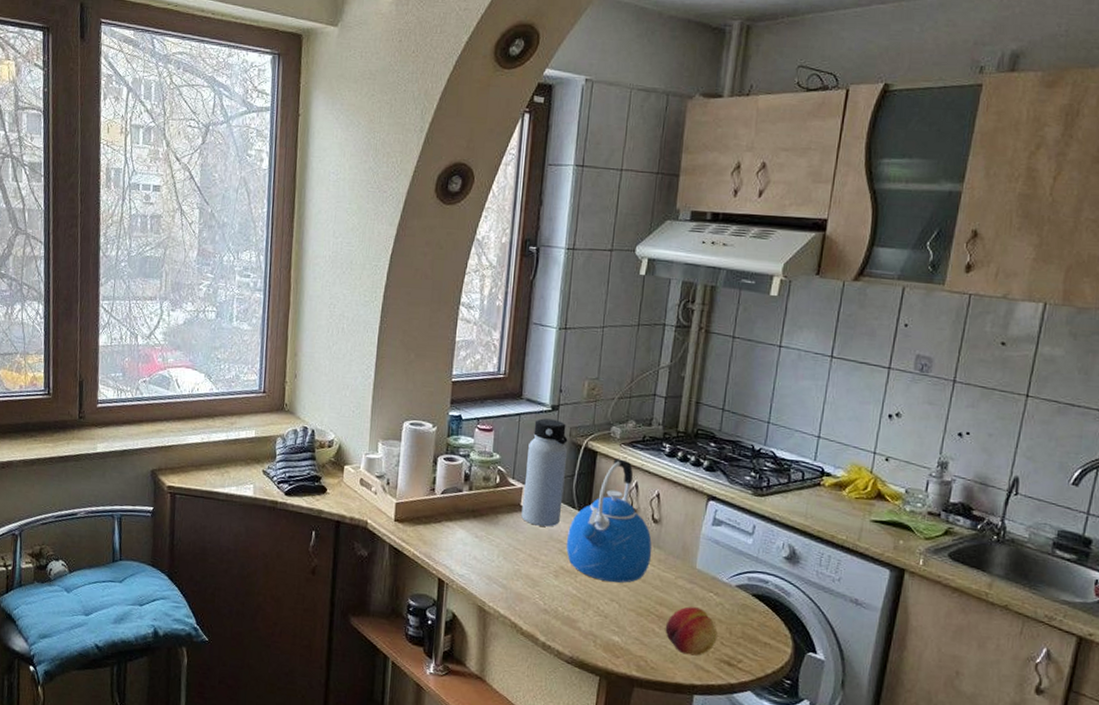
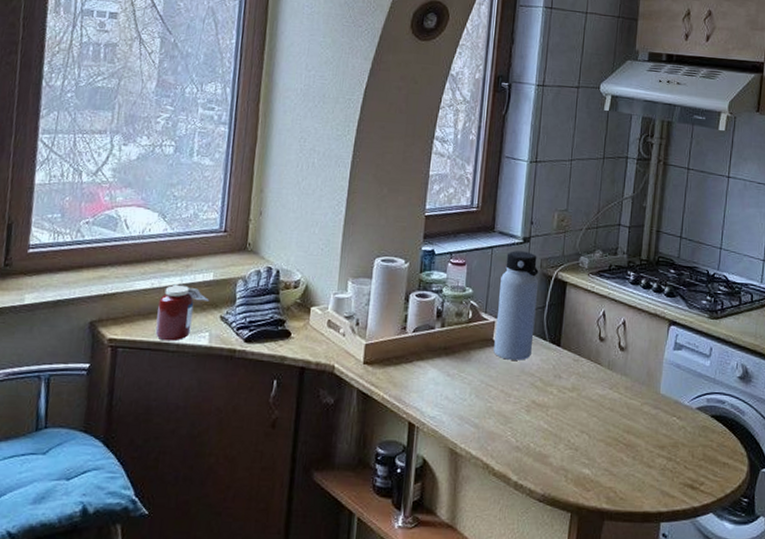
jar: none [207,439,253,491] -> present [155,284,210,342]
kettle: present [566,458,652,583] -> none [538,288,619,413]
fruit: present [665,606,718,656] -> none [632,432,681,482]

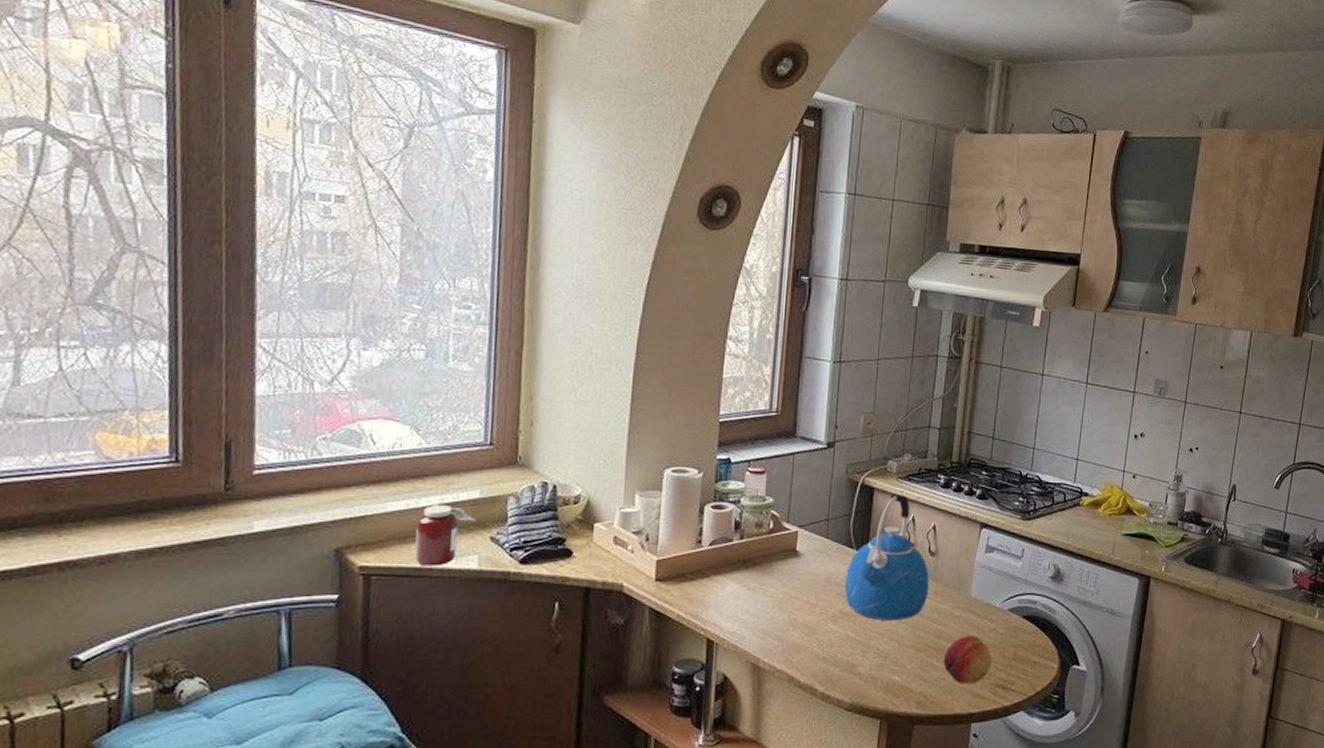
water bottle: present [494,251,539,361] -> none [797,456,845,570]
kettle: none [538,288,619,413] -> present [845,493,930,620]
fruit: none [632,432,681,482] -> present [943,636,992,684]

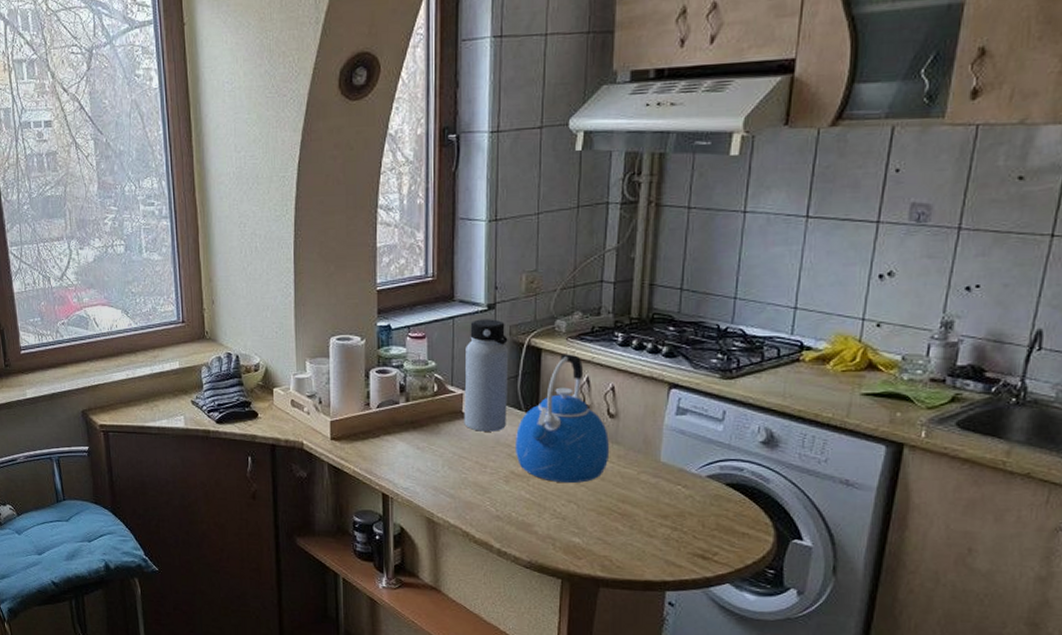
jar: present [414,504,477,566] -> none [136,374,180,425]
water bottle: none [797,456,845,570] -> present [464,319,509,432]
fruit: present [943,636,992,684] -> none [630,502,689,552]

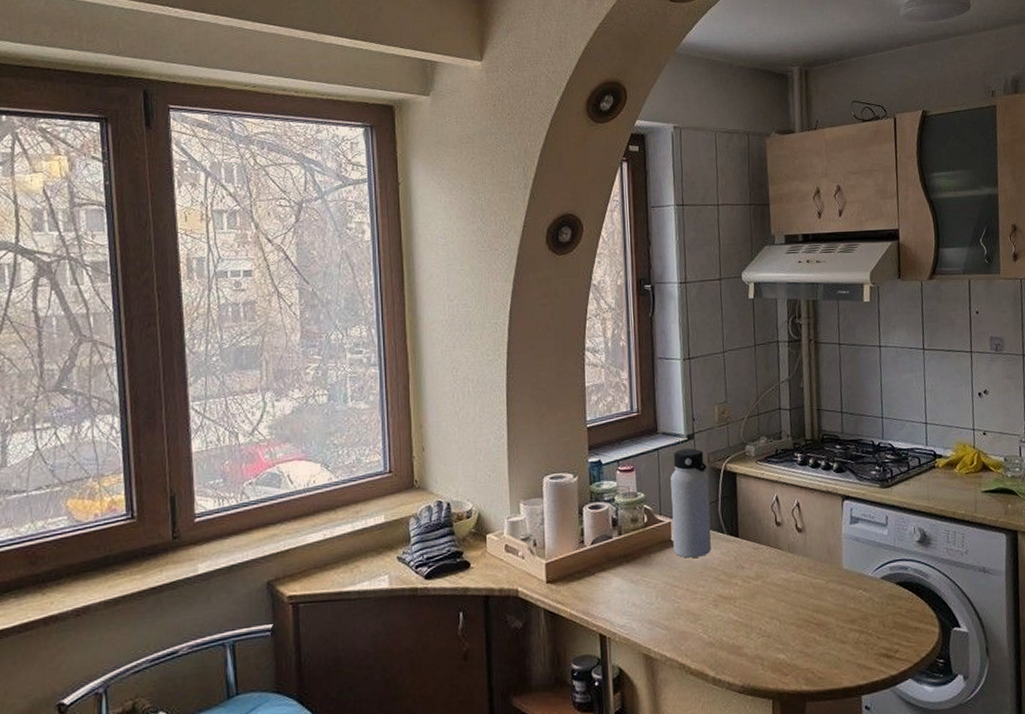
kettle: present [516,354,610,483] -> none [720,476,802,600]

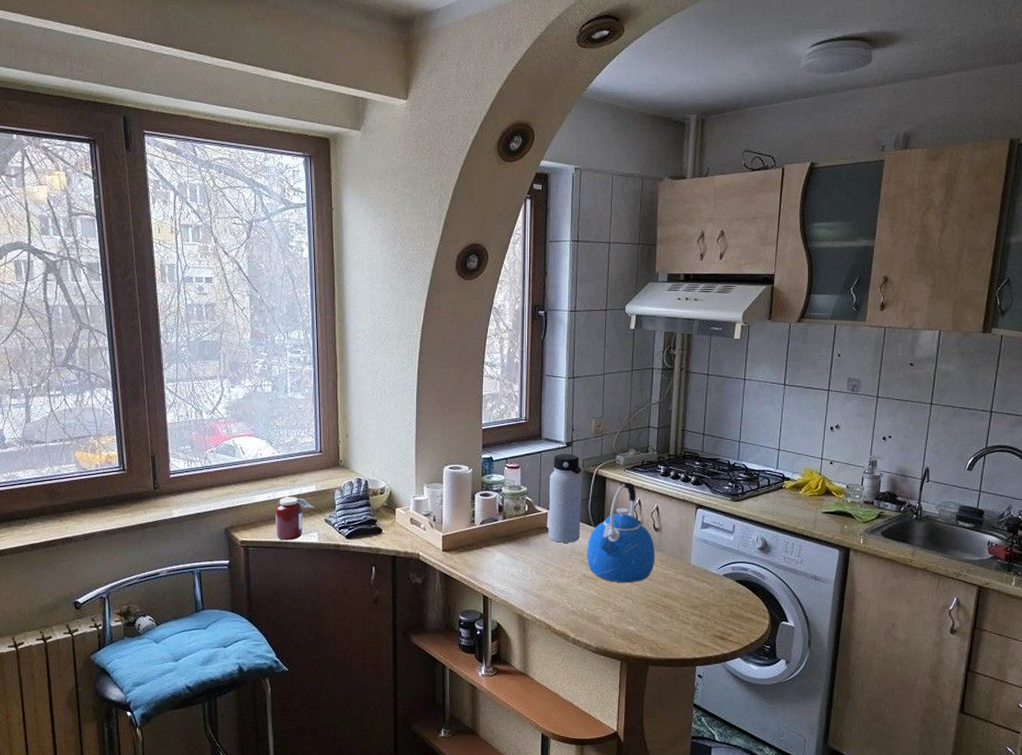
jar: none [334,532,384,590] -> present [276,496,315,541]
kettle: none [720,476,802,600] -> present [587,481,656,582]

